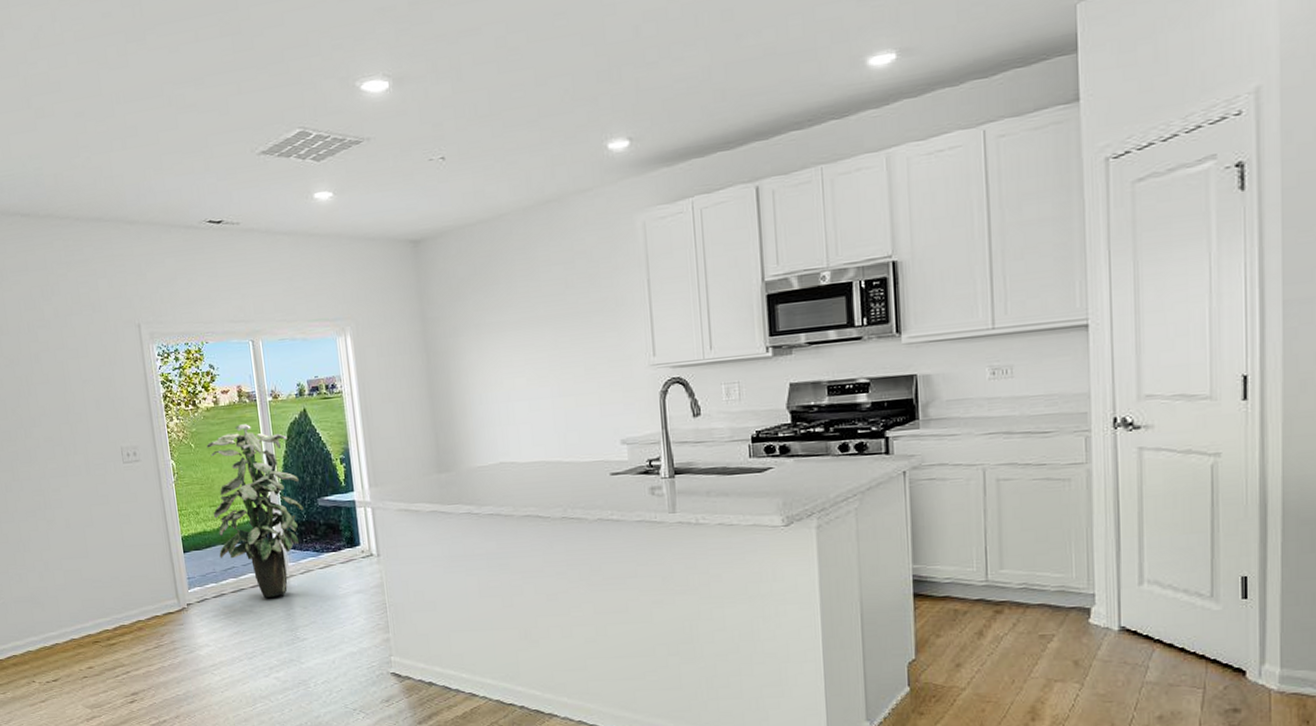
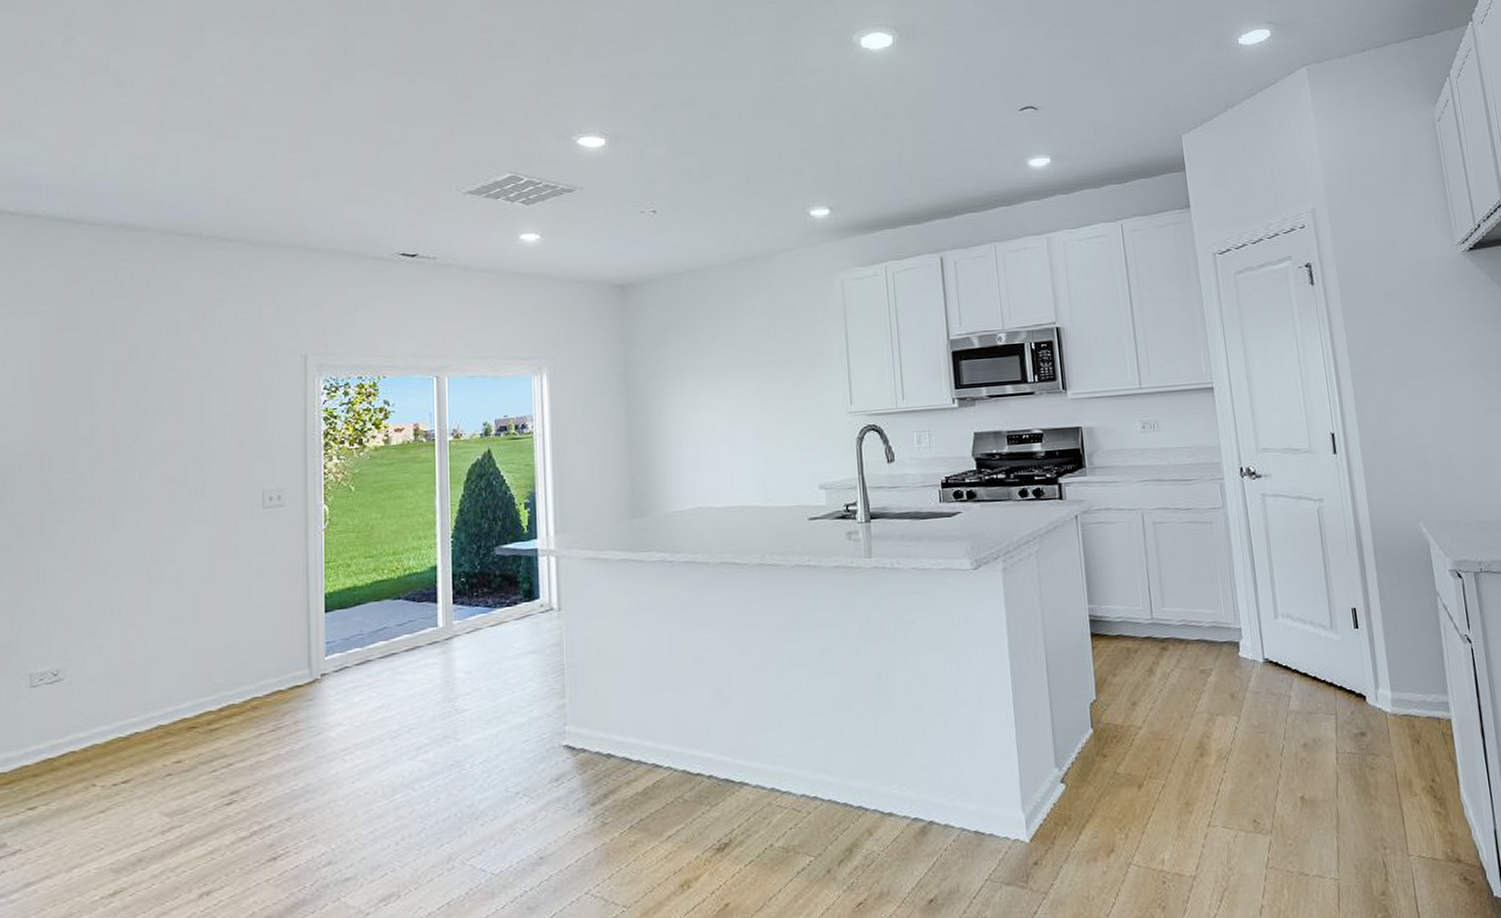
indoor plant: present [206,424,304,598] -> none [367,465,477,663]

